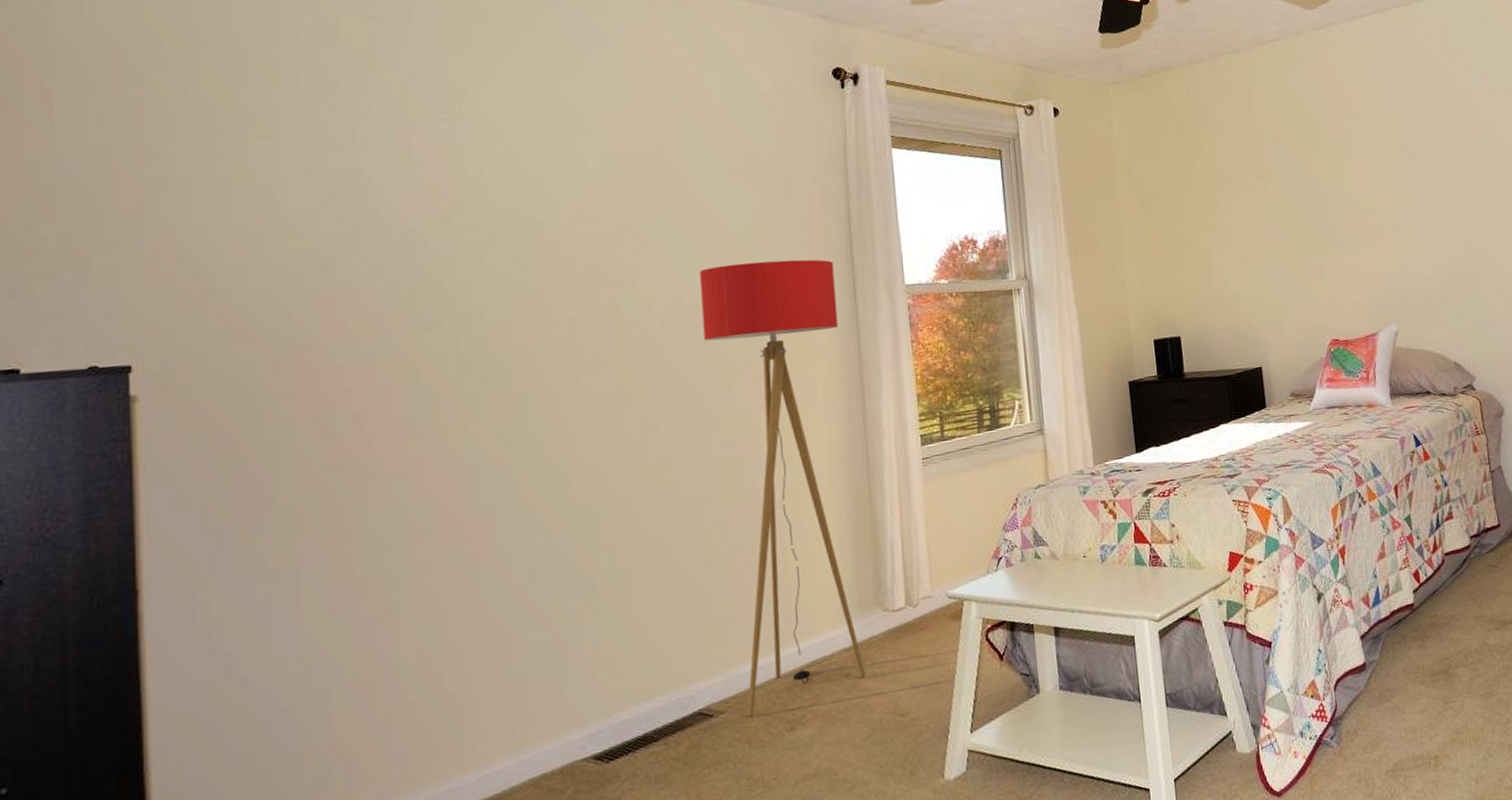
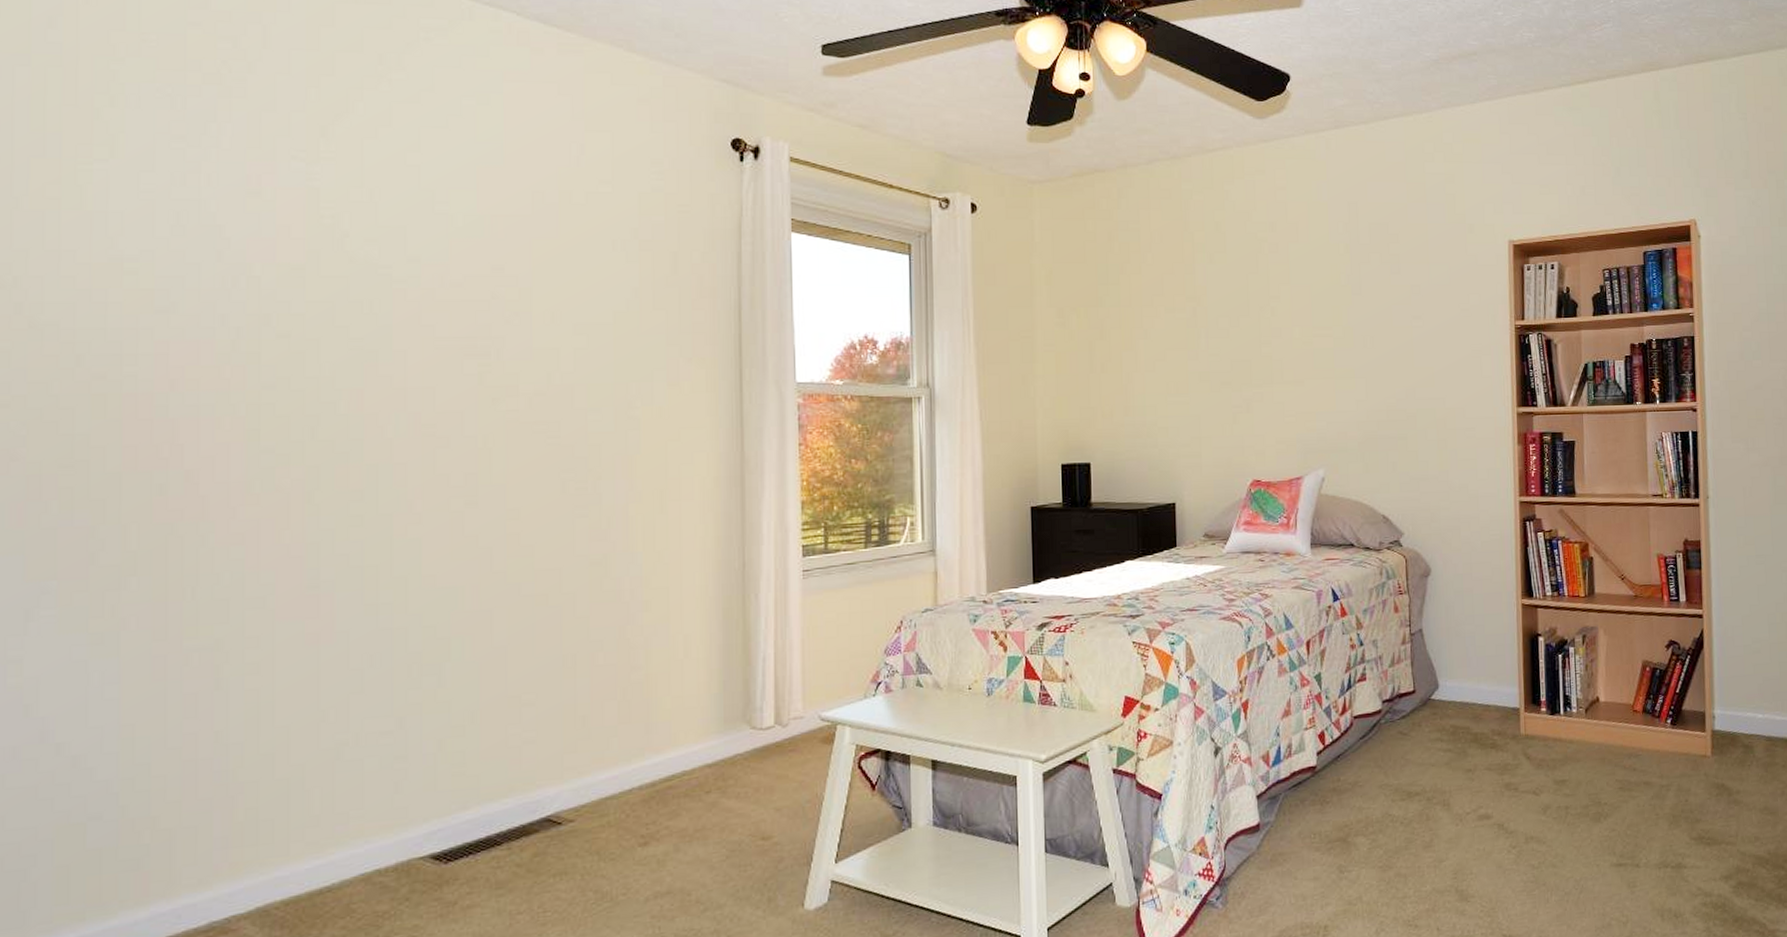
floor lamp: present [700,259,866,717] -> none [573,344,728,828]

